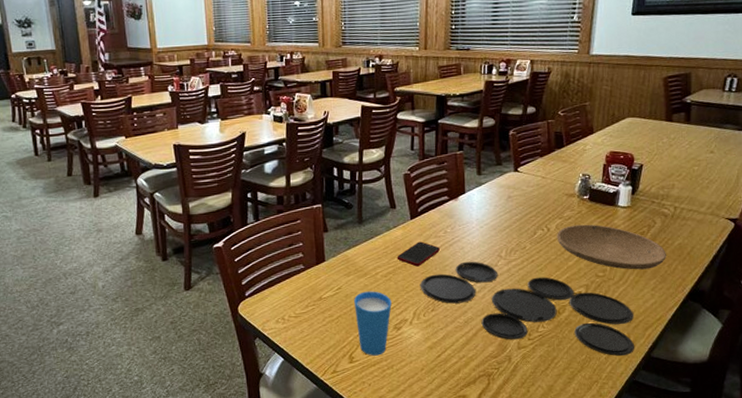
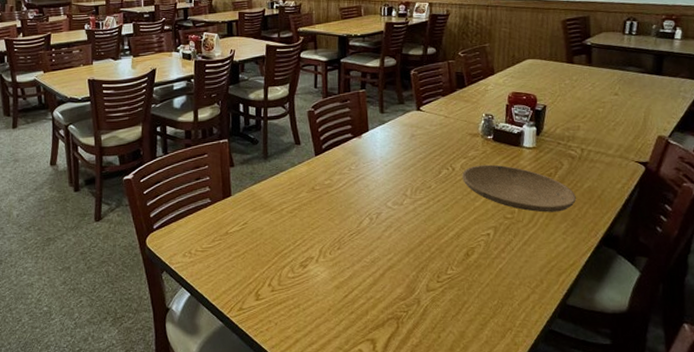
cup: present [354,291,392,356] -> none [260,227,298,294]
cell phone: present [397,241,440,267] -> none [302,178,345,204]
plate: present [420,261,635,356] -> none [325,199,549,302]

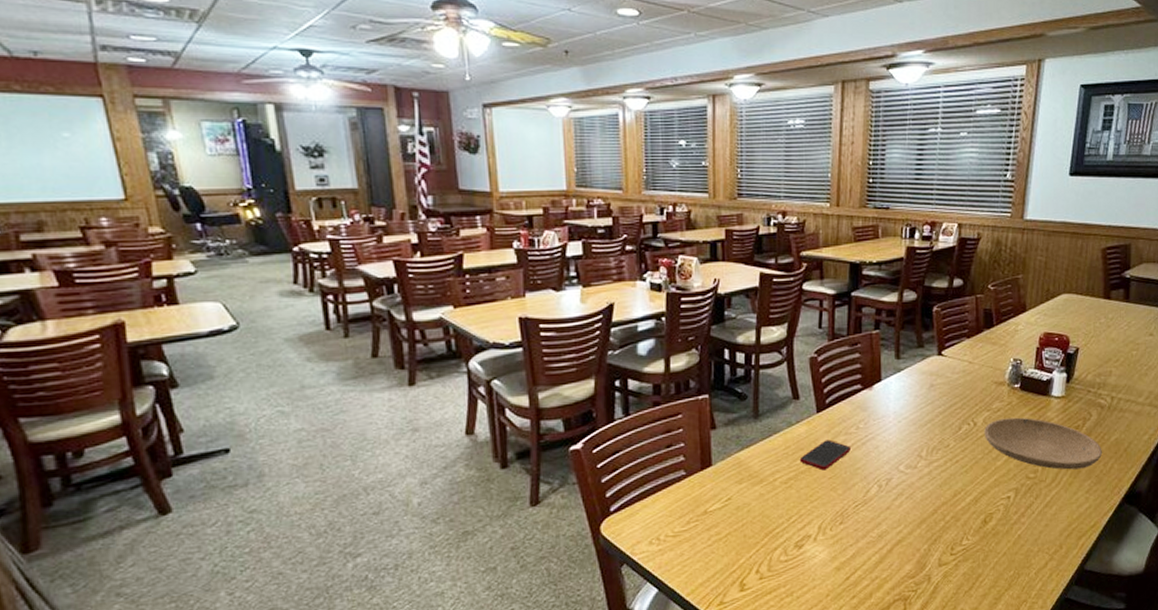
cell phone: none [302,178,345,204] -> present [799,439,851,471]

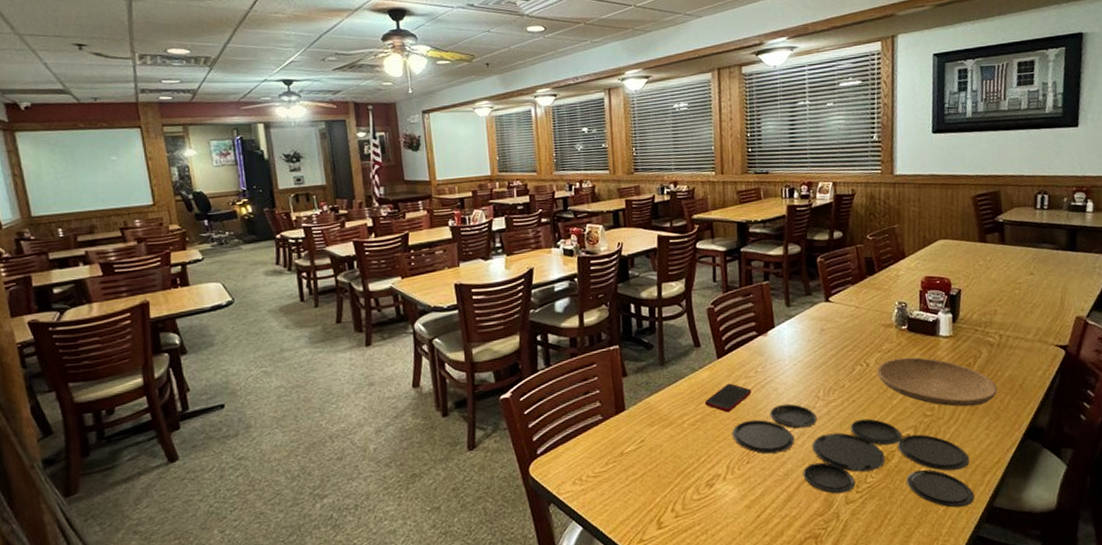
plate: none [826,462,1068,570] -> present [731,403,975,508]

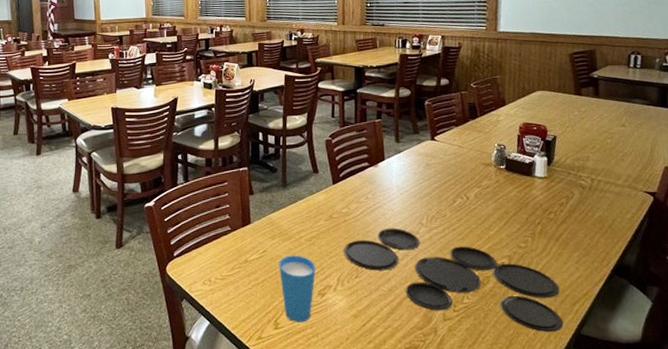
cup: none [659,442,702,520] -> present [279,255,316,323]
cell phone: present [704,383,751,413] -> none [320,206,362,232]
plate: present [877,357,997,407] -> none [476,194,588,242]

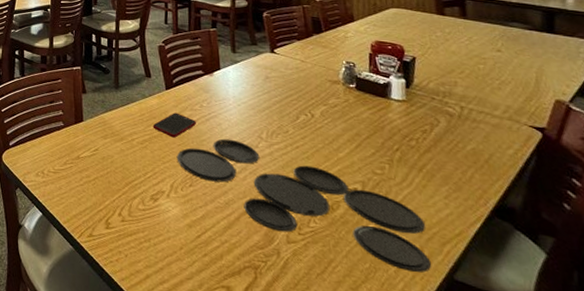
cup: present [279,255,316,323] -> none [111,156,148,226]
cell phone: none [320,206,362,232] -> present [152,112,196,138]

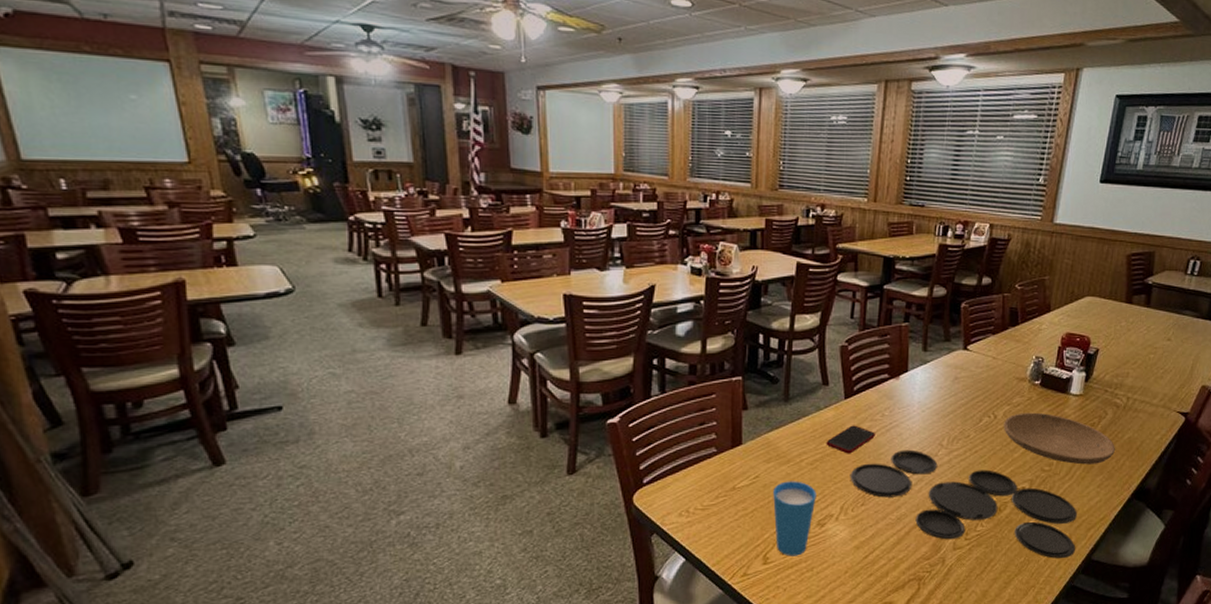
cup: none [111,156,148,226] -> present [773,481,816,557]
plate: none [322,113,458,173] -> present [1004,412,1115,465]

